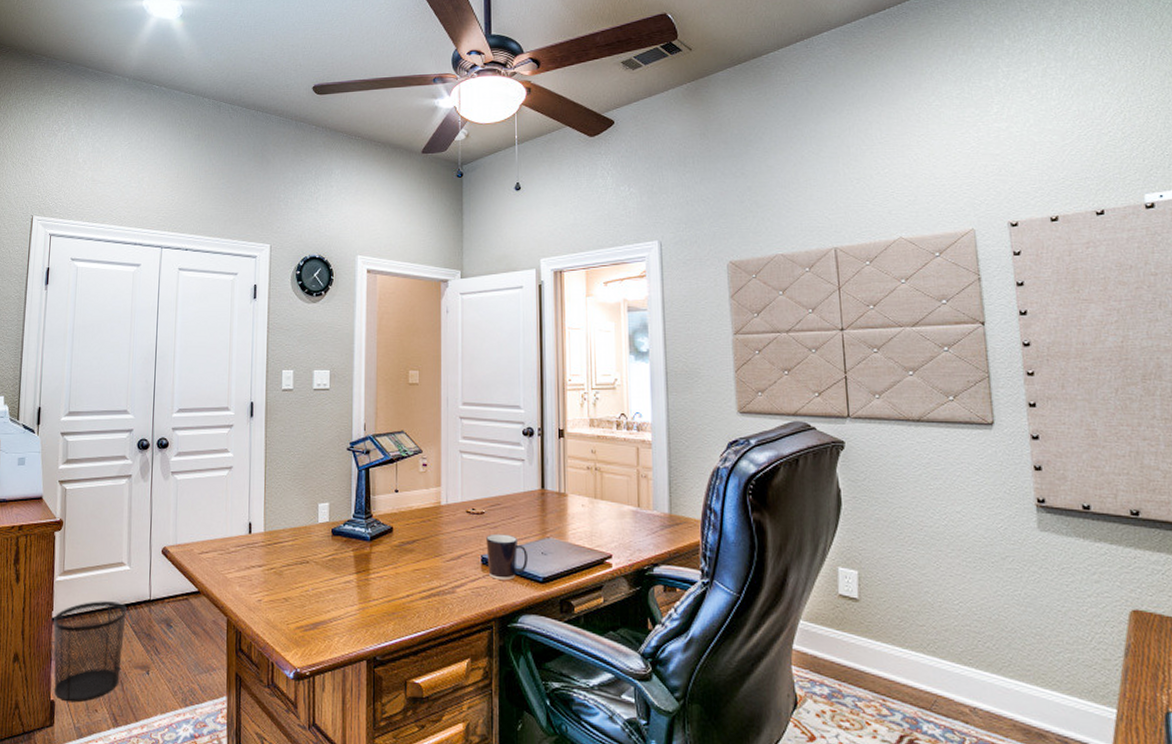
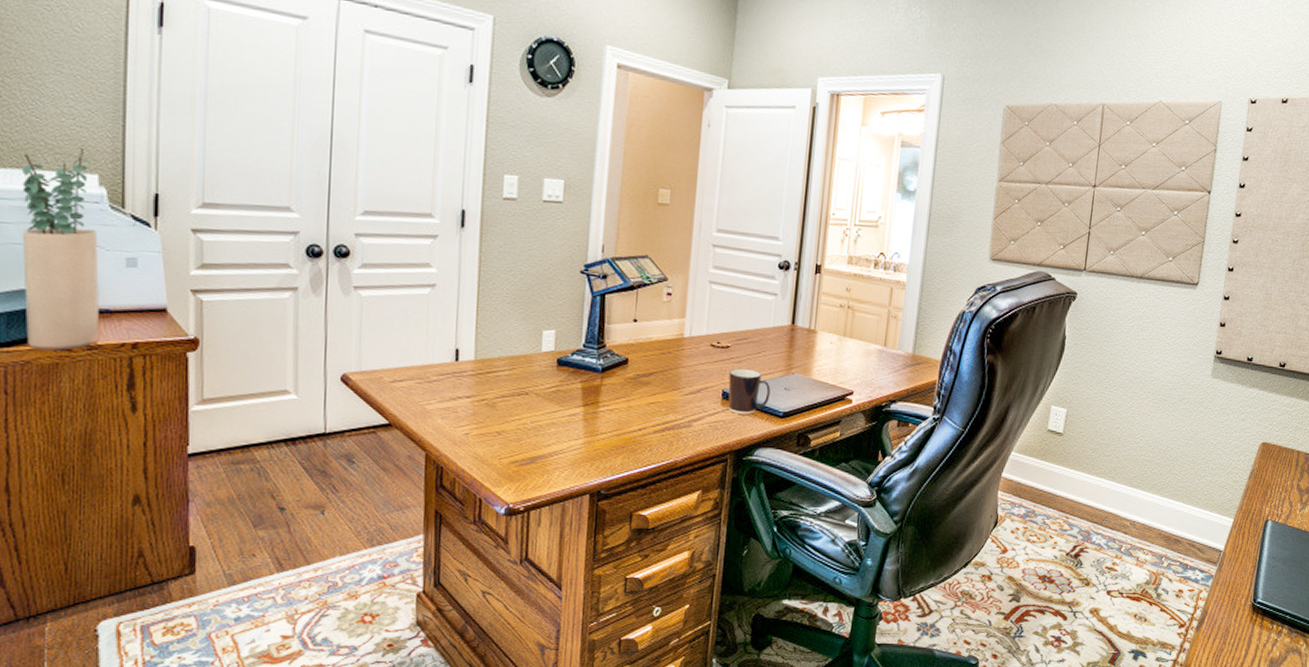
waste bin: present [53,601,127,702] -> none [190,434,293,548]

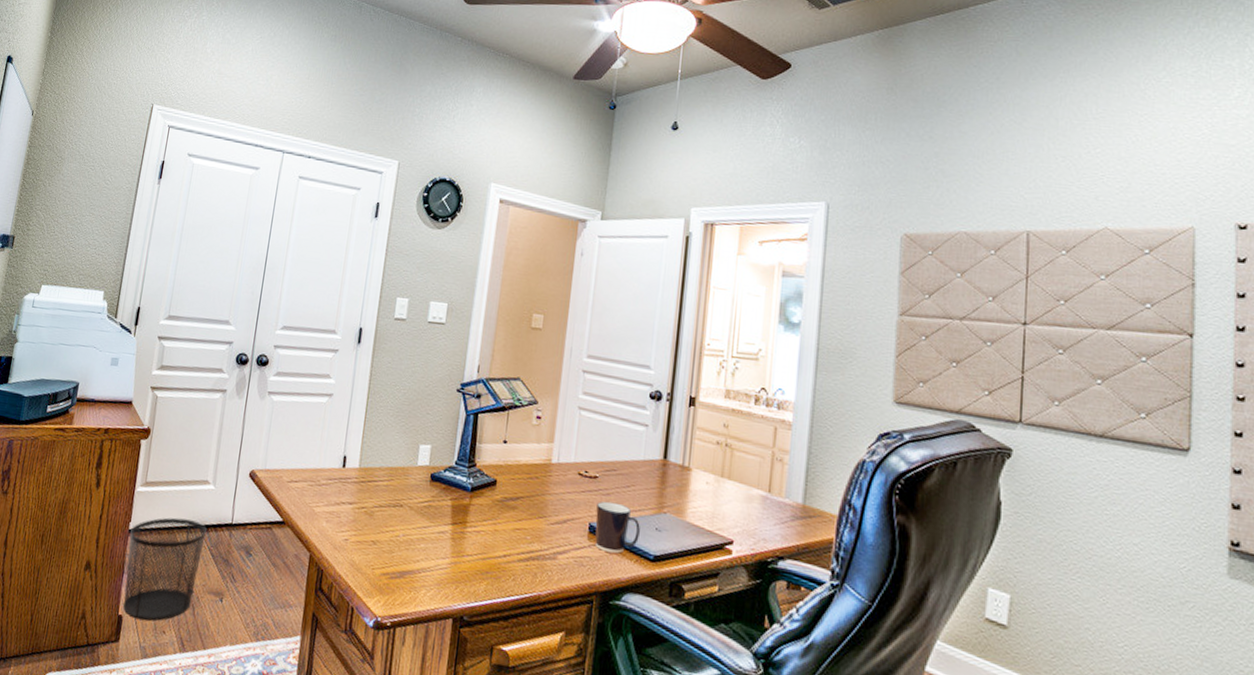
vase: present [21,148,100,352] -> none [38,271,100,431]
waste bin: none [190,434,293,548] -> present [123,517,207,621]

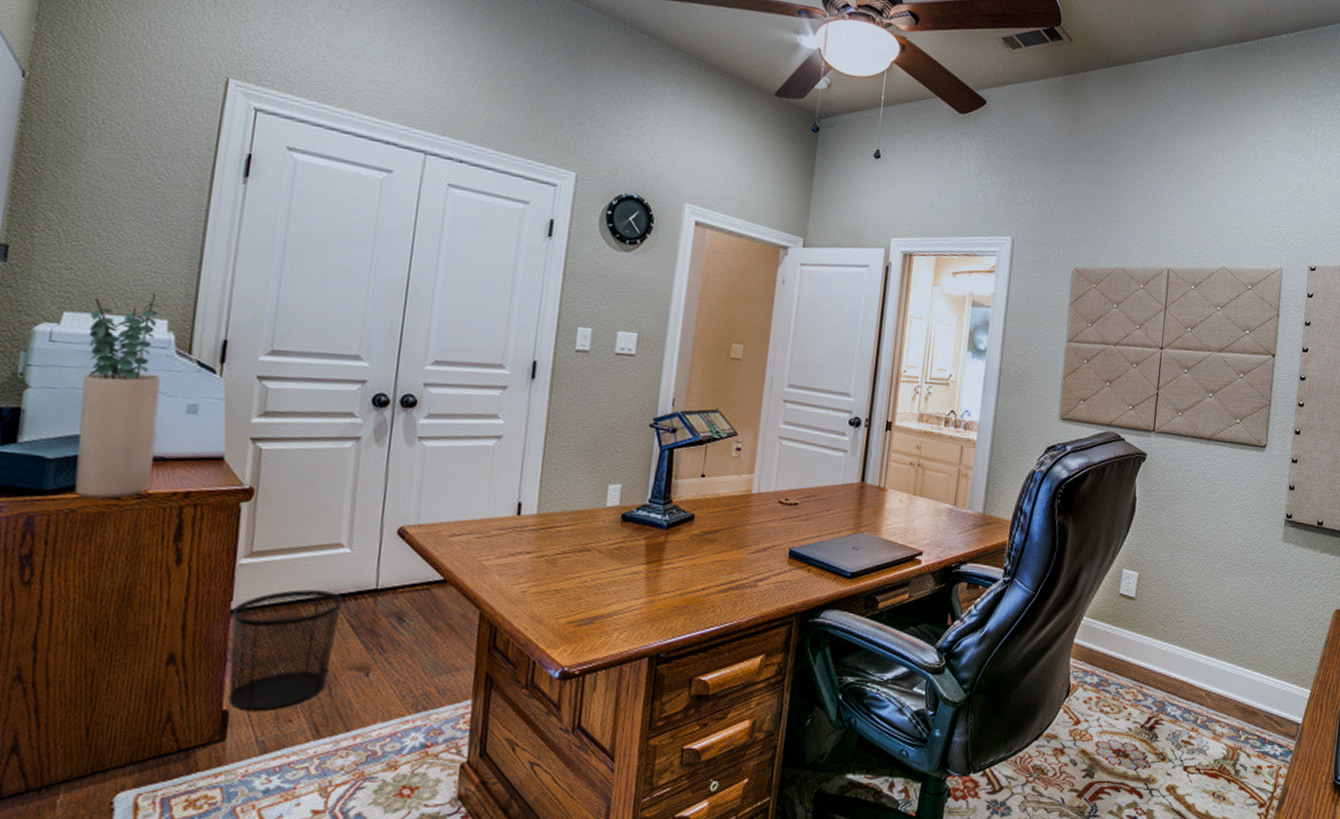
vase: none [38,271,100,431] -> present [75,293,162,500]
mug: present [594,501,640,554] -> none [794,526,839,576]

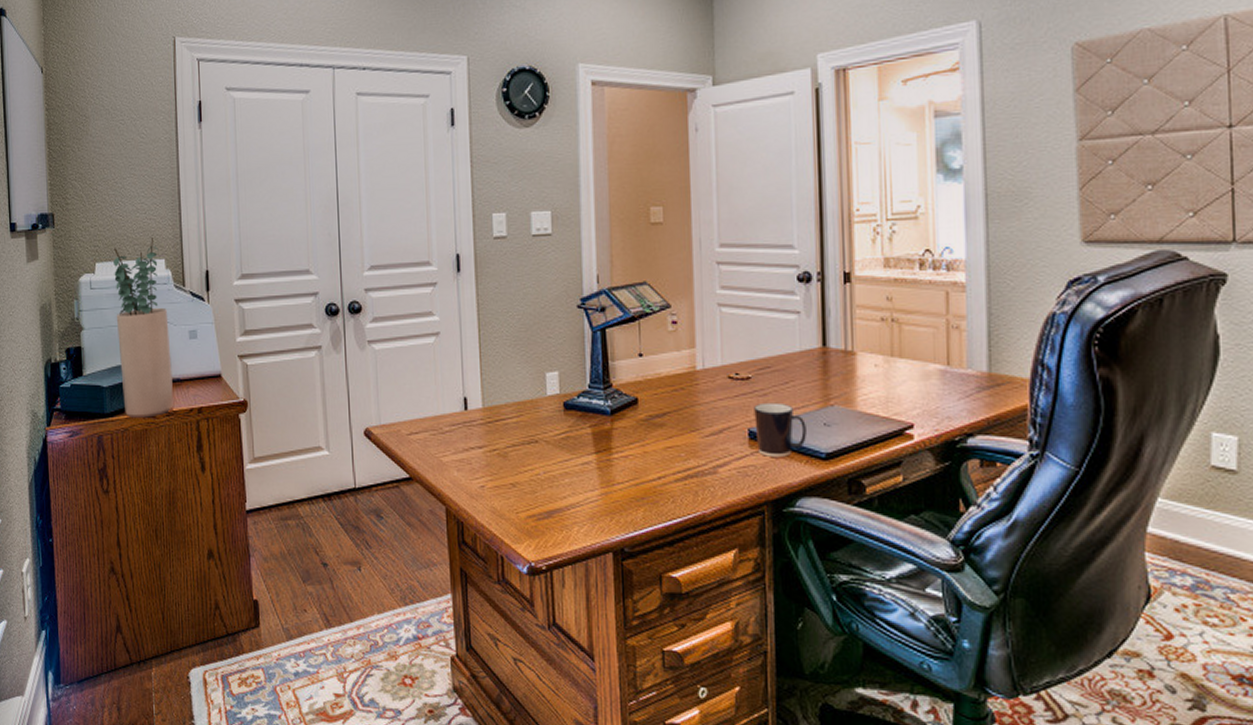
waste bin: present [228,589,343,712] -> none [248,490,330,602]
mug: none [794,526,839,576] -> present [754,402,806,459]

